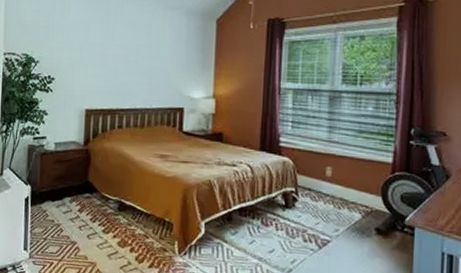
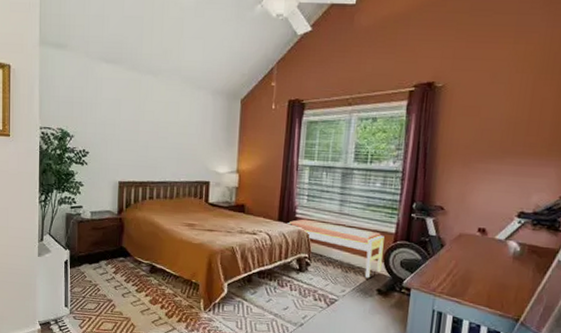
bench: none [270,148,381,216] -> present [287,219,385,278]

